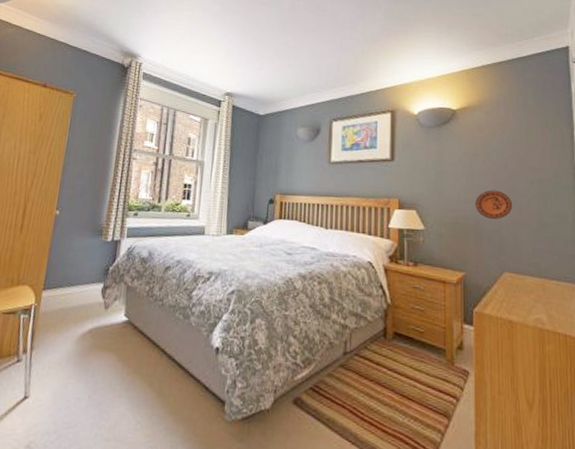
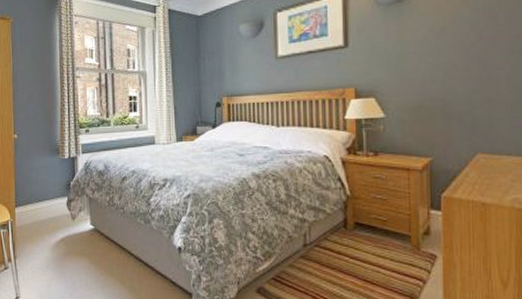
decorative plate: present [475,190,513,219] -> none [443,66,488,98]

